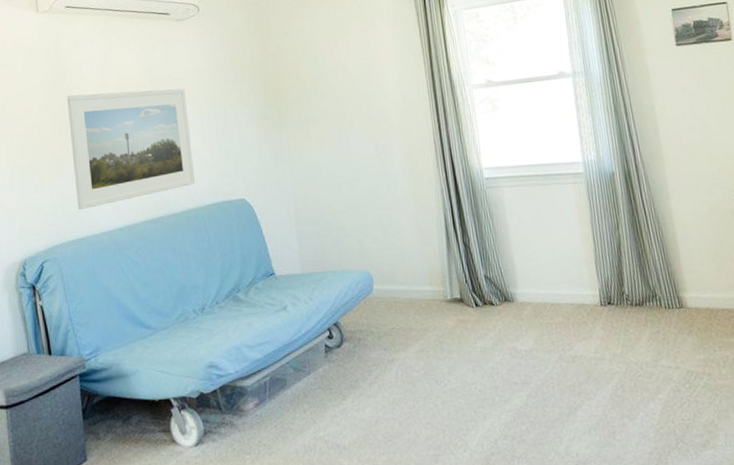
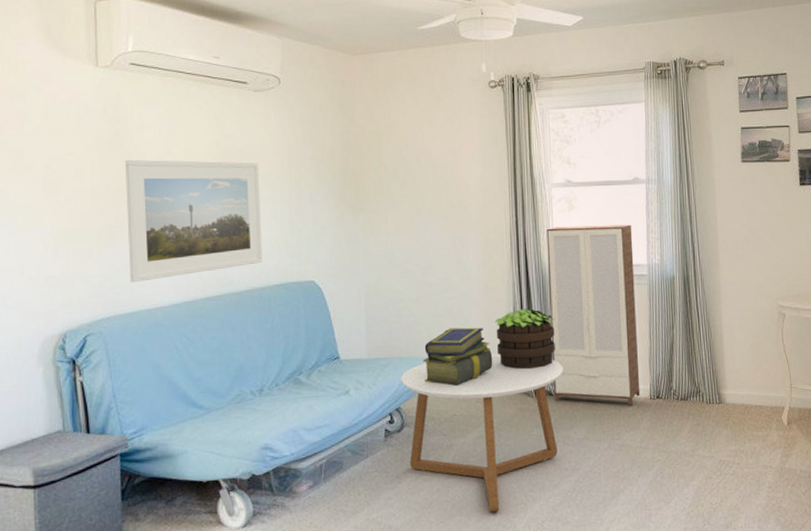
coffee table: none [336,263,505,429] -> present [401,353,563,511]
stack of books: none [356,237,429,298] -> present [422,327,493,386]
potted plant: none [426,215,492,279] -> present [494,309,555,370]
cabinet: none [471,121,590,314] -> present [546,224,641,406]

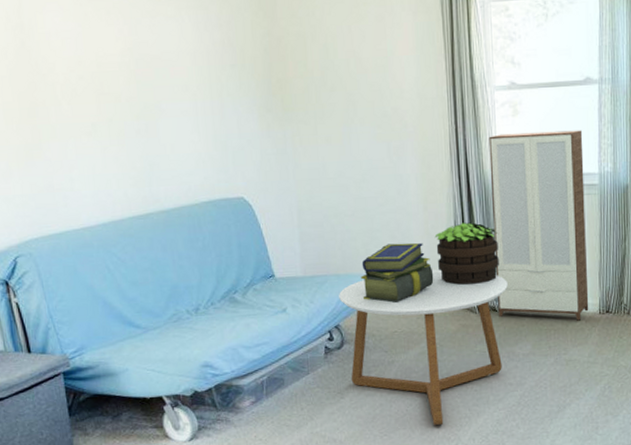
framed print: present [125,159,262,283] -> none [34,71,188,203]

